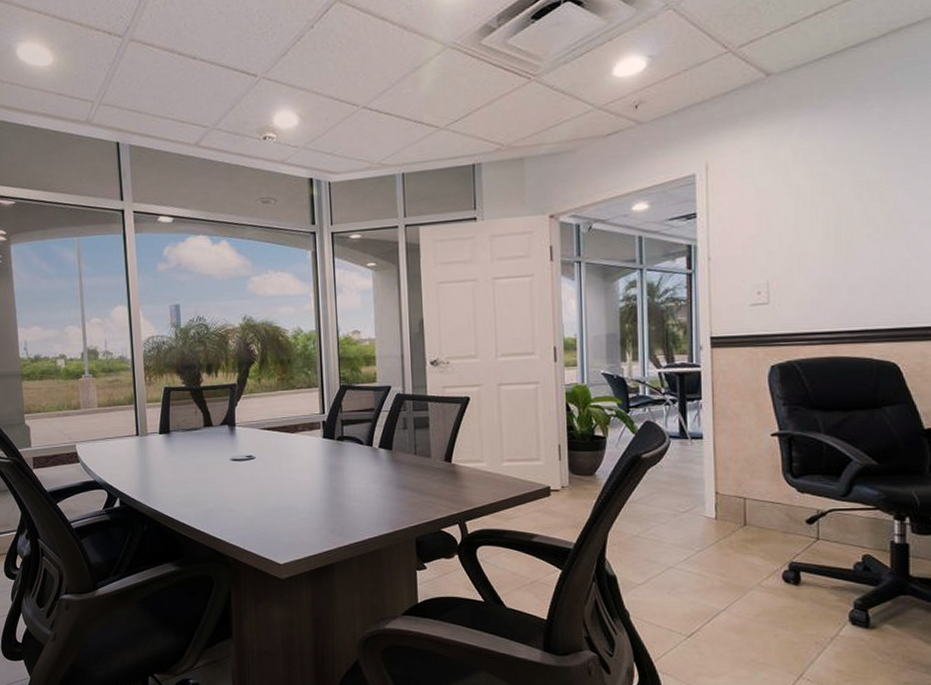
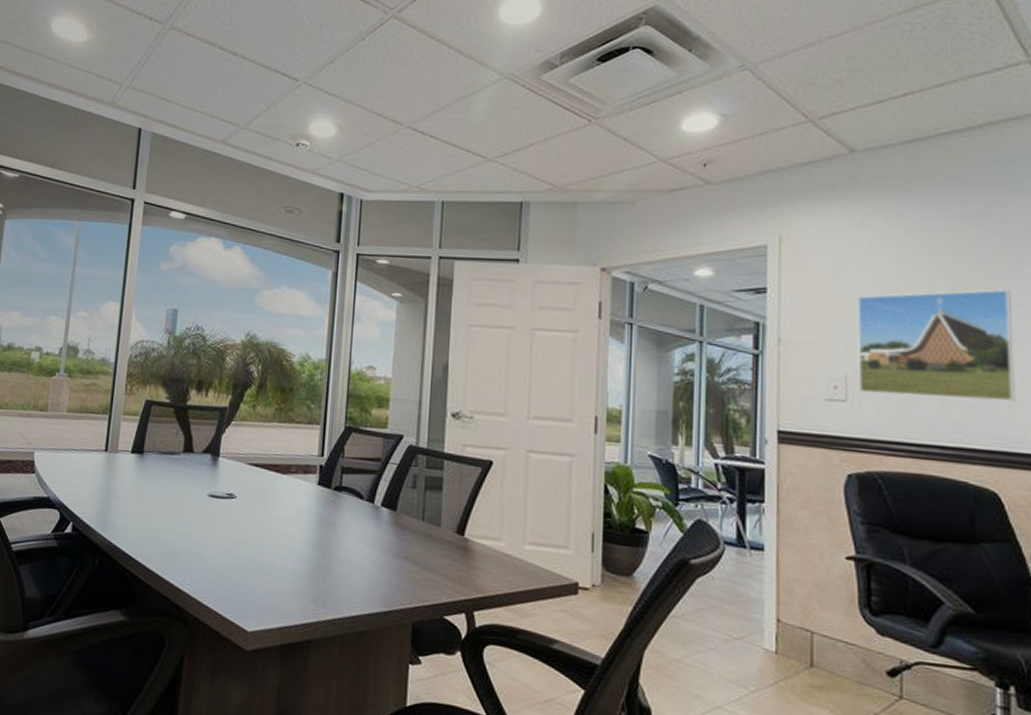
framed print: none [777,185,913,294] -> present [858,289,1015,402]

